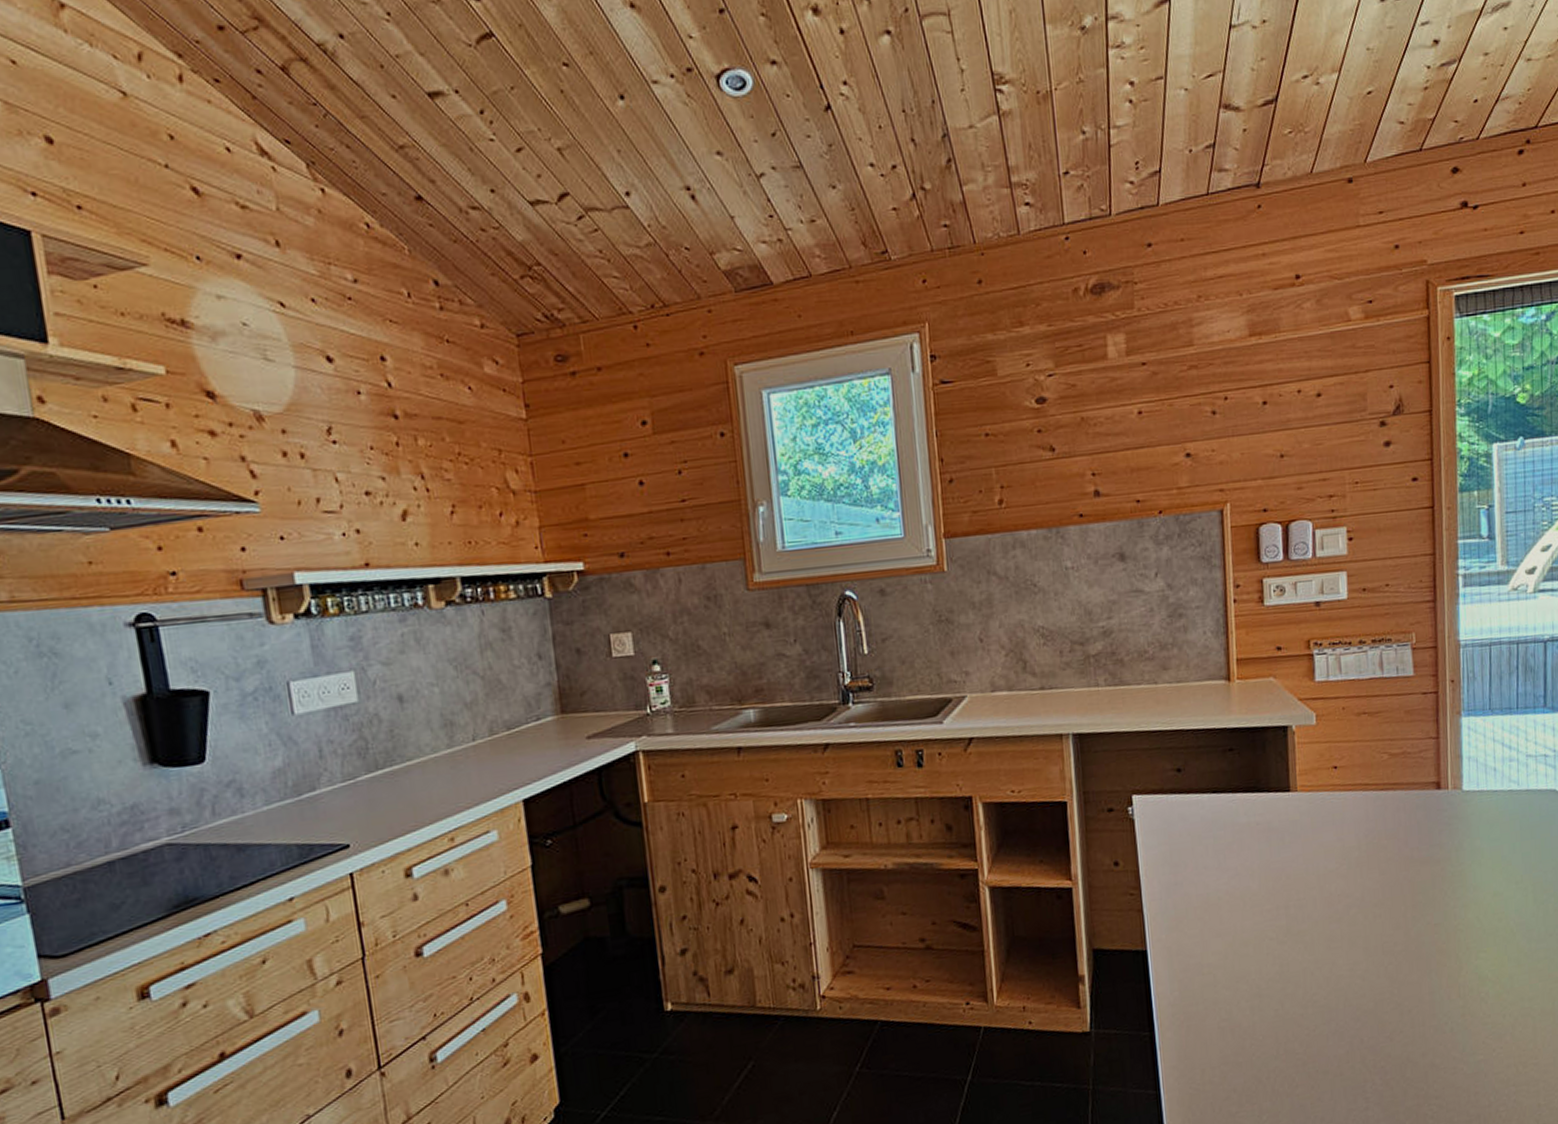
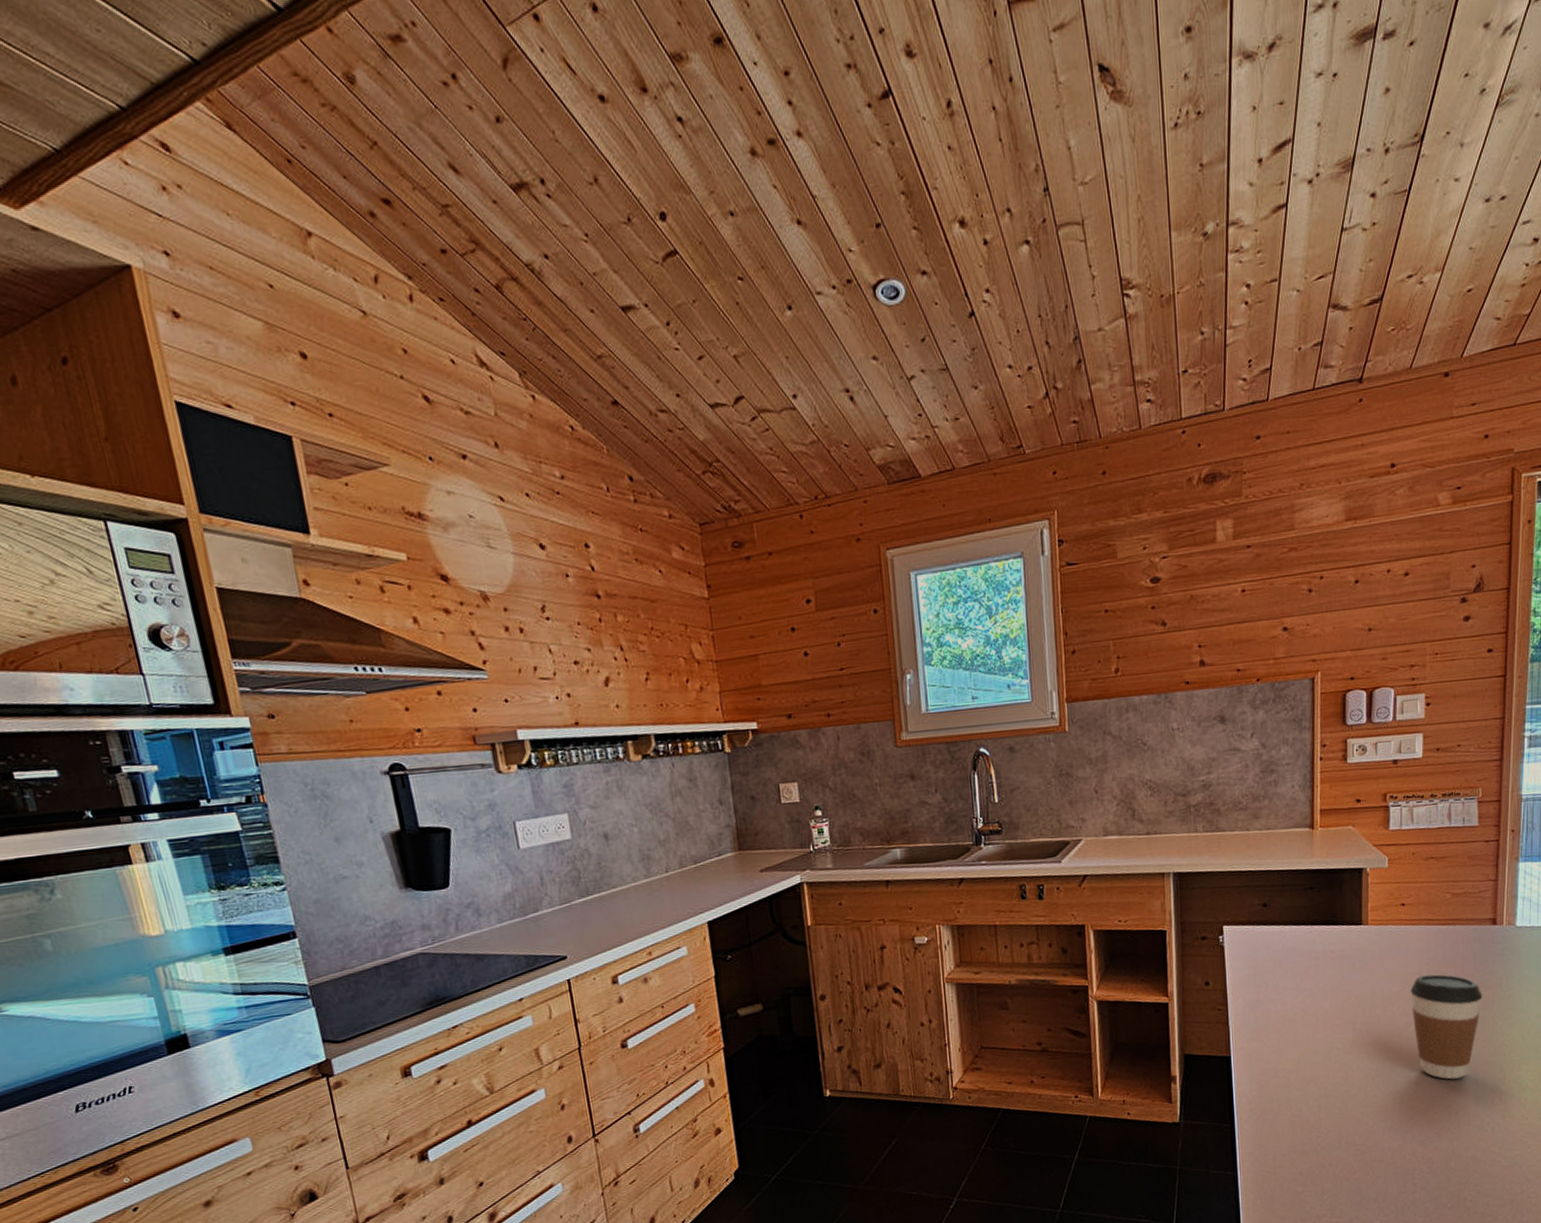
coffee cup: none [1349,848,1431,972] -> present [1410,974,1483,1080]

